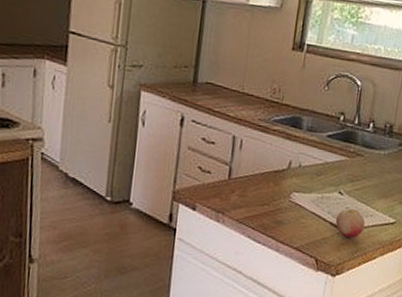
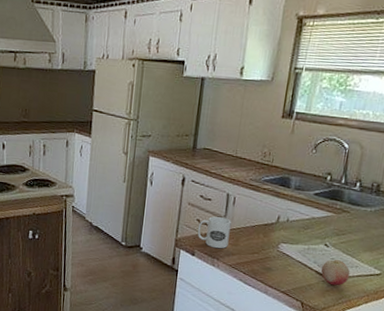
mug: none [199,163,238,201] -> present [197,216,231,249]

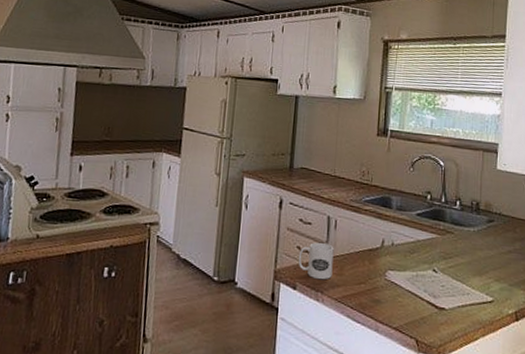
fruit: present [320,259,350,286] -> none [432,286,463,318]

